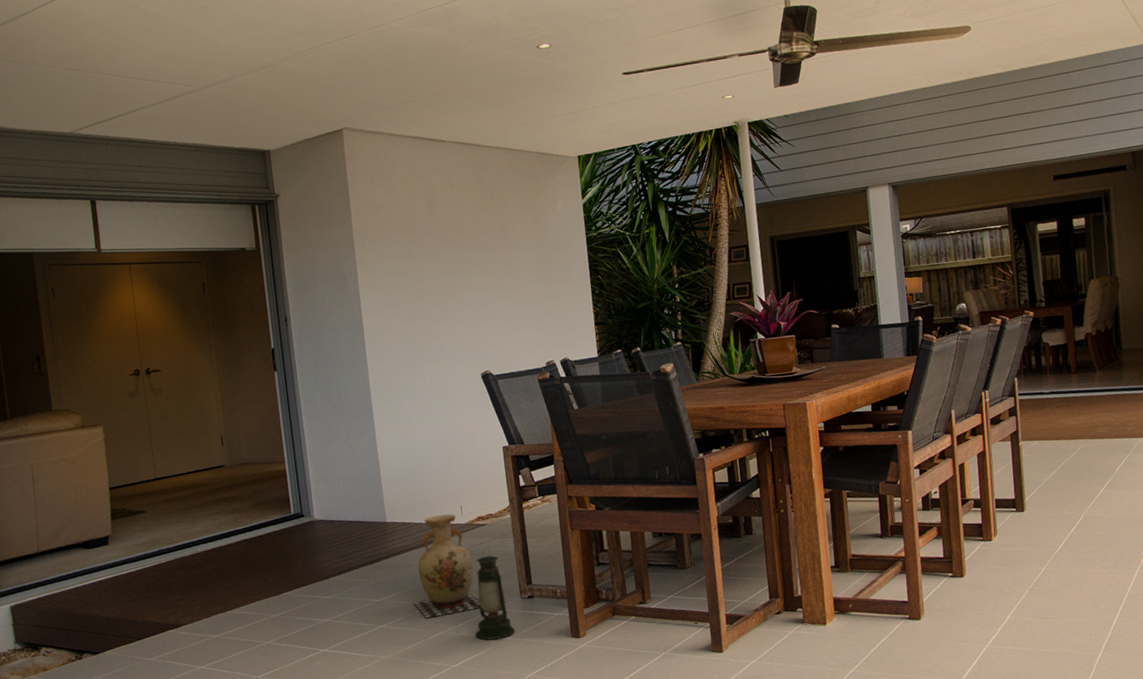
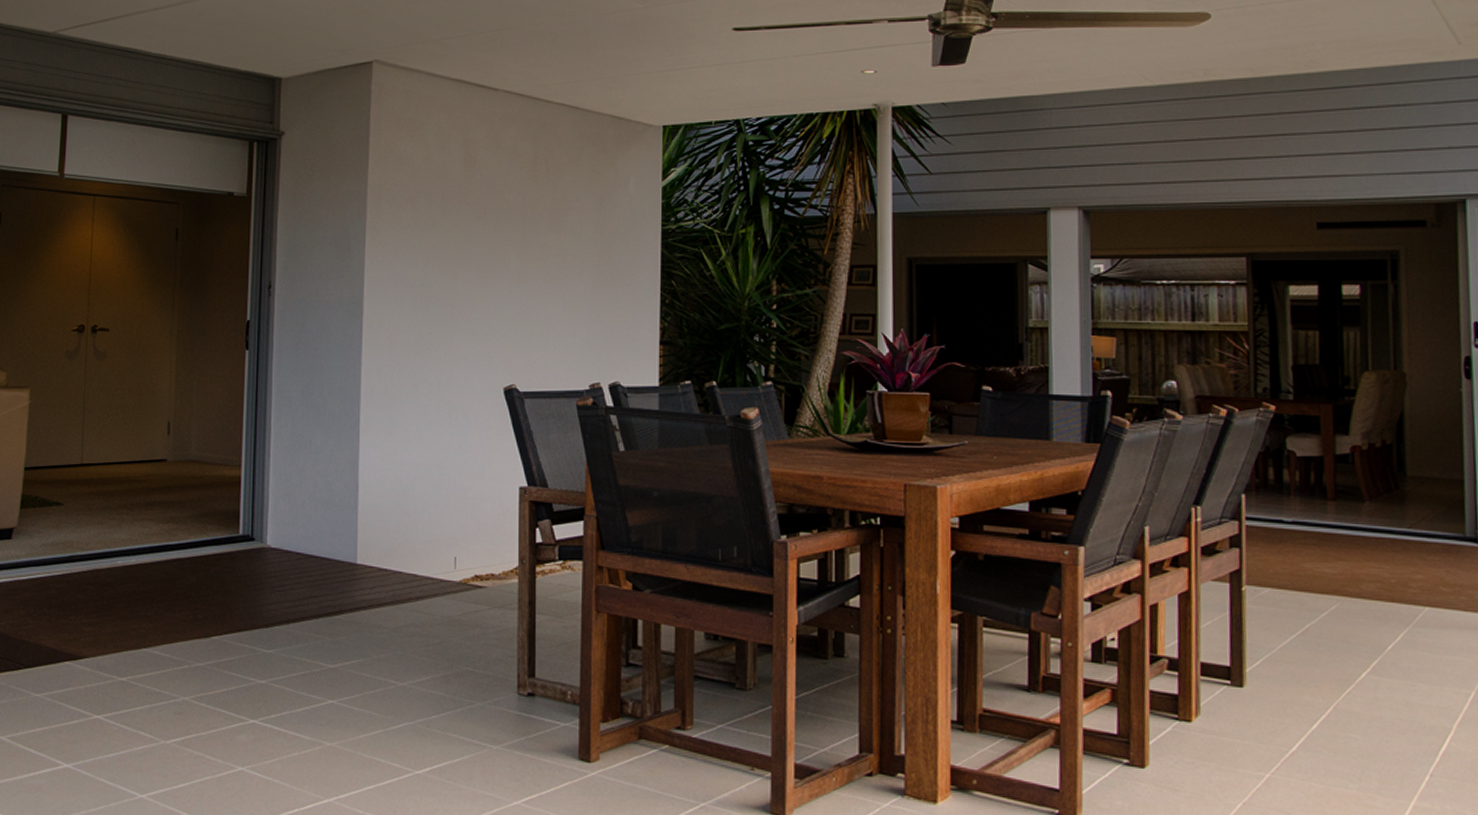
vase: present [413,514,481,619] -> none [376,565,463,702]
lantern: present [475,547,515,640] -> none [451,618,505,745]

